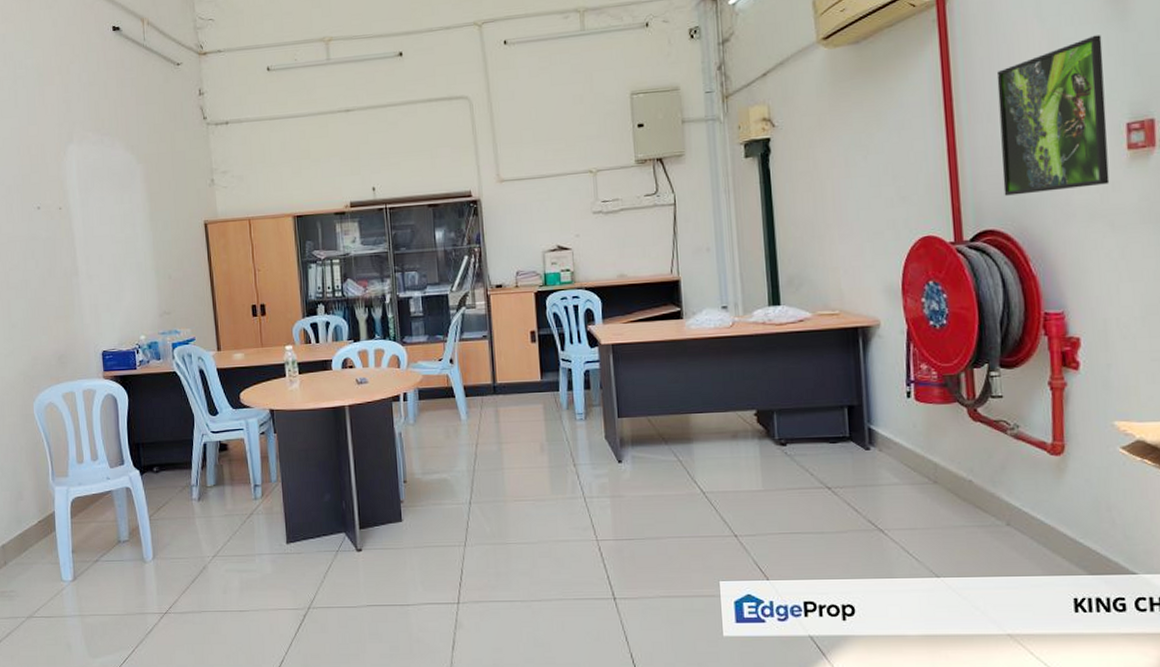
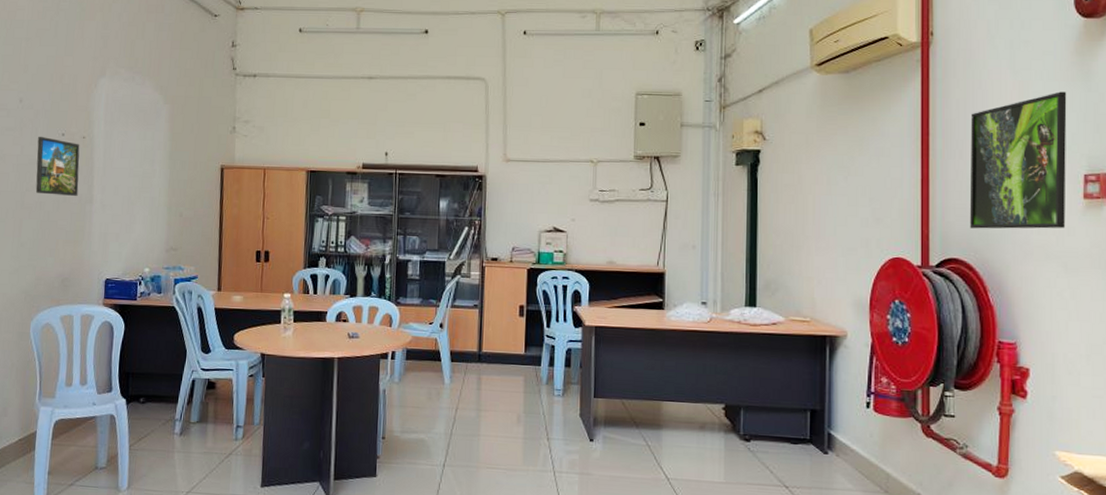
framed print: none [14,212,63,272] -> present [35,136,80,196]

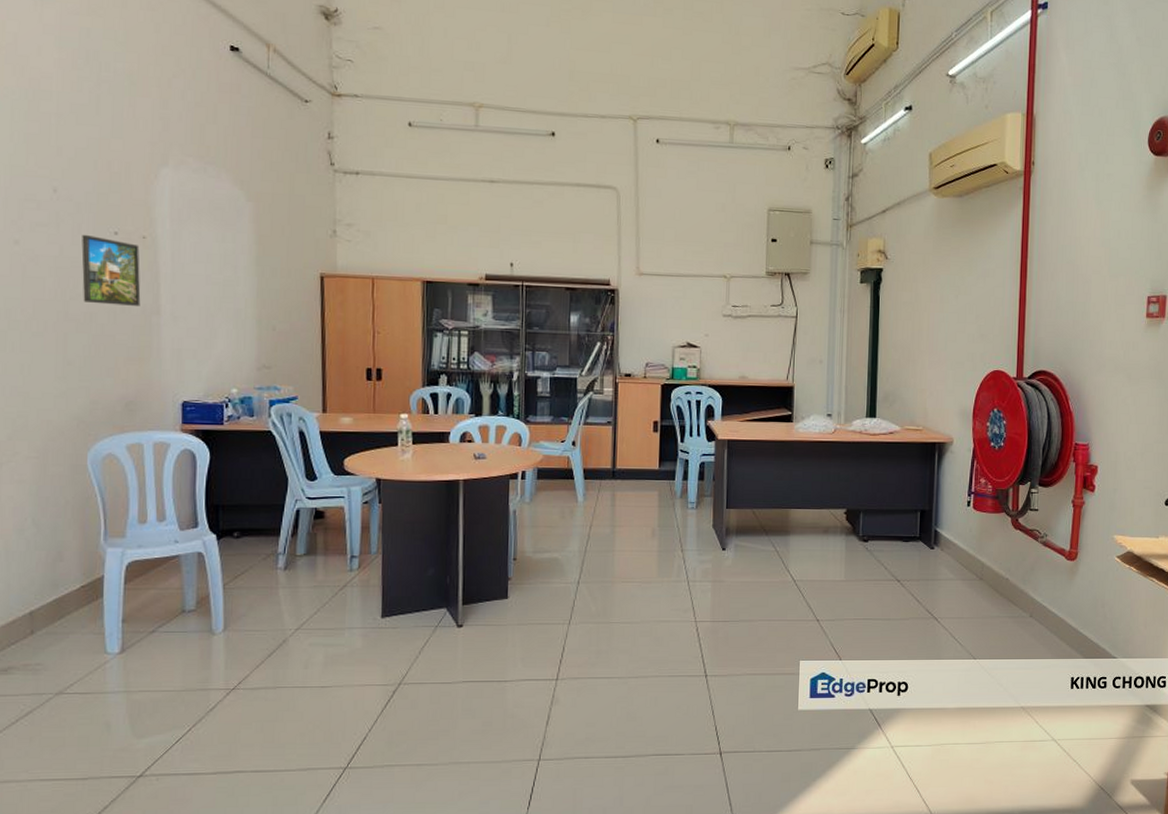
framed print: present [969,91,1067,229] -> none [1057,221,1138,344]

